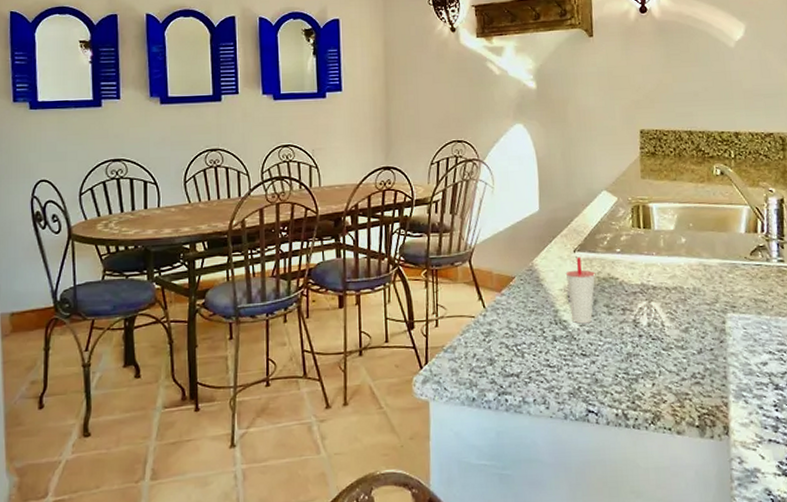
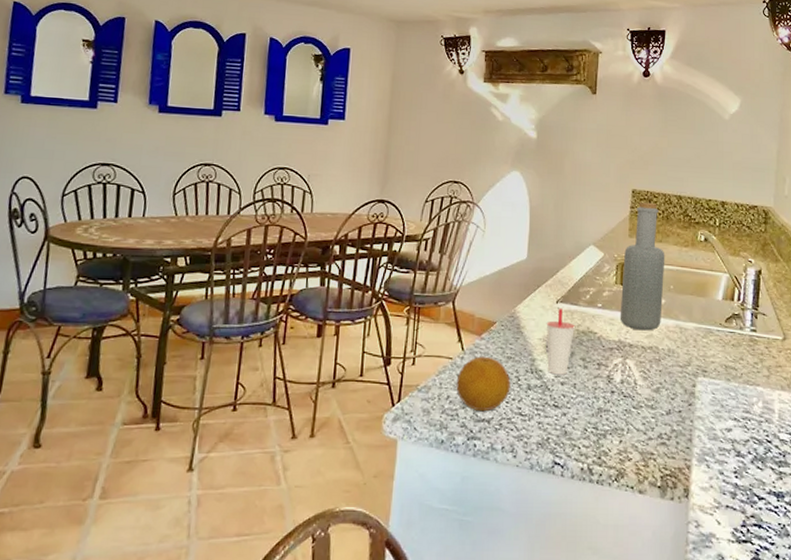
fruit: none [481,311,536,367] -> present [456,356,511,412]
bottle: none [638,141,684,272] -> present [620,202,665,331]

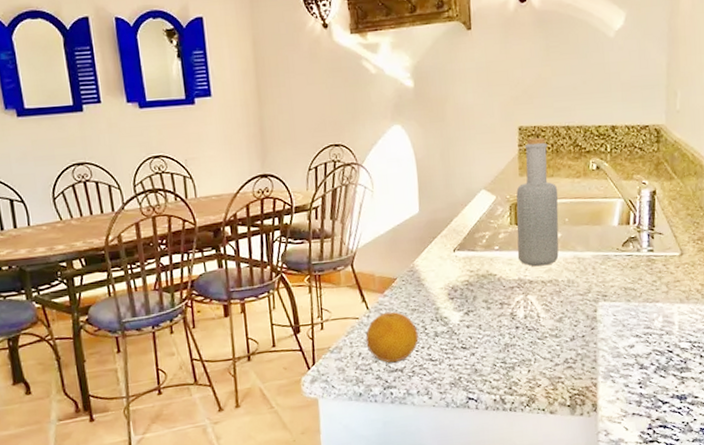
cup: present [546,308,576,375] -> none [445,255,475,320]

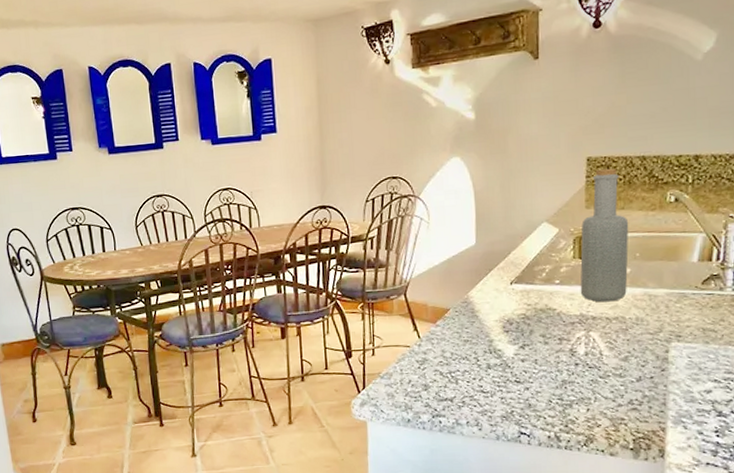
fruit: present [365,311,419,363] -> none [416,341,470,392]

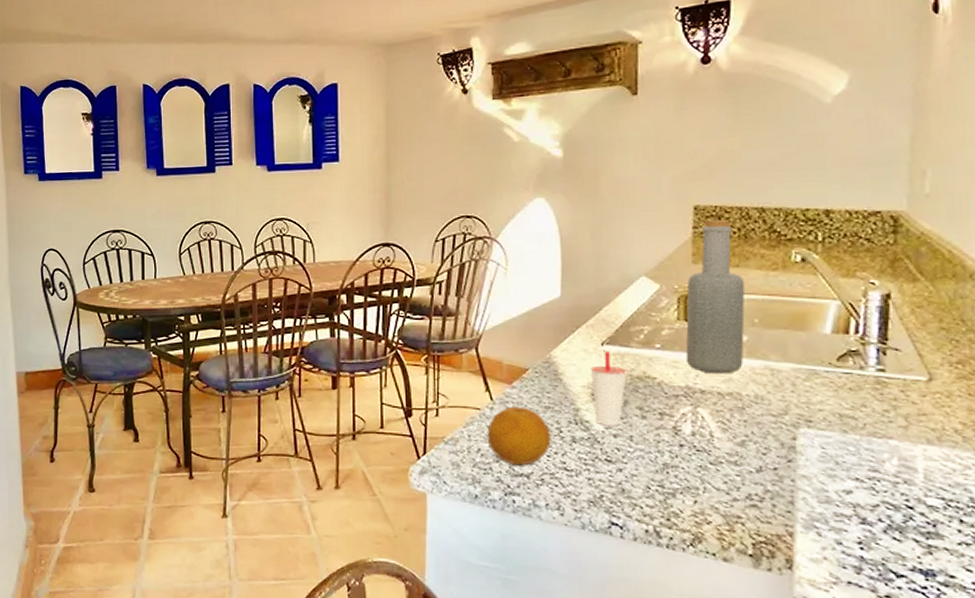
fruit: none [416,341,470,392] -> present [487,406,551,466]
cup: none [501,288,533,353] -> present [590,350,628,426]

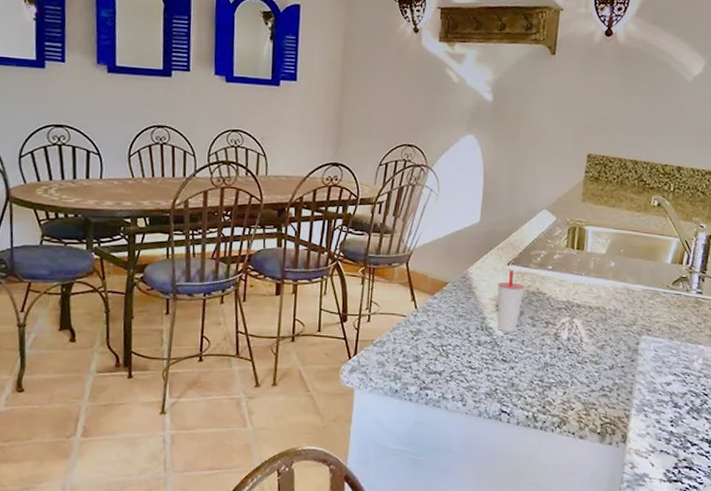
fruit: present [487,406,551,466] -> none [409,314,462,365]
bottle: present [685,219,746,374] -> none [569,166,618,292]

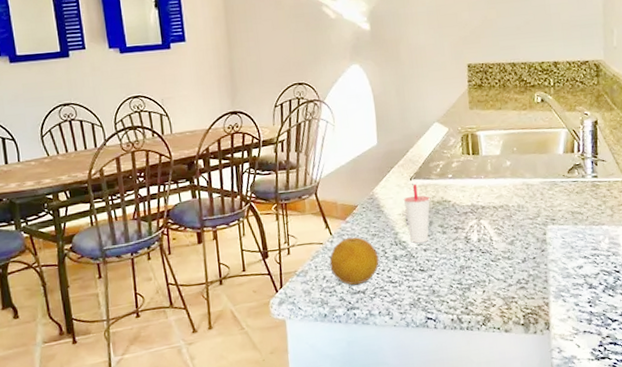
fruit: none [409,314,462,365] -> present [329,236,379,285]

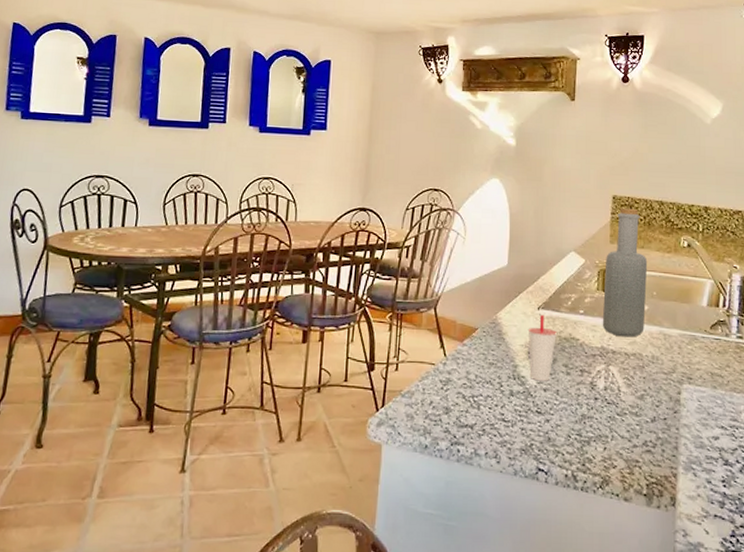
fruit: present [329,236,379,285] -> none [439,362,493,417]
bottle: none [467,73,509,193] -> present [602,208,648,337]

